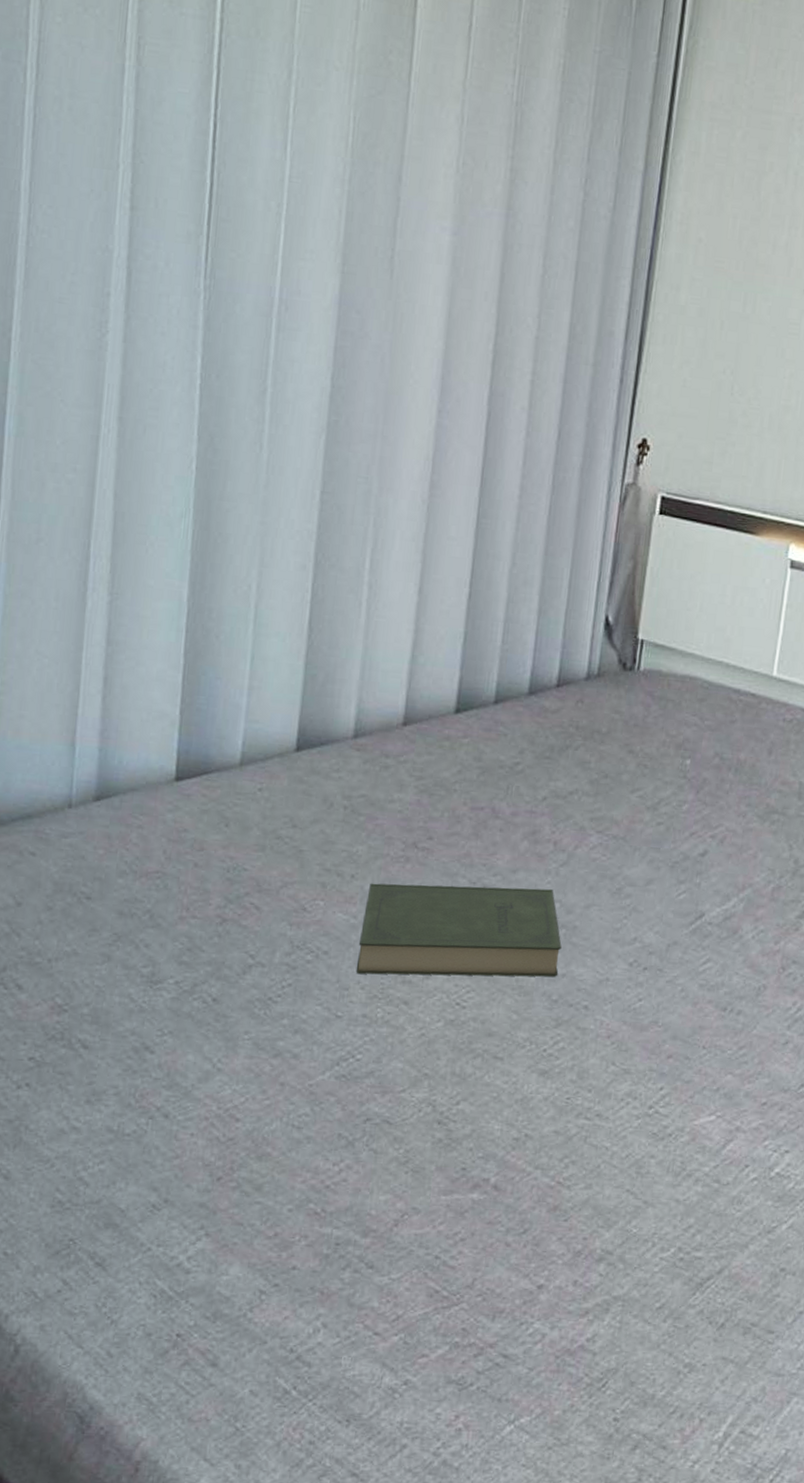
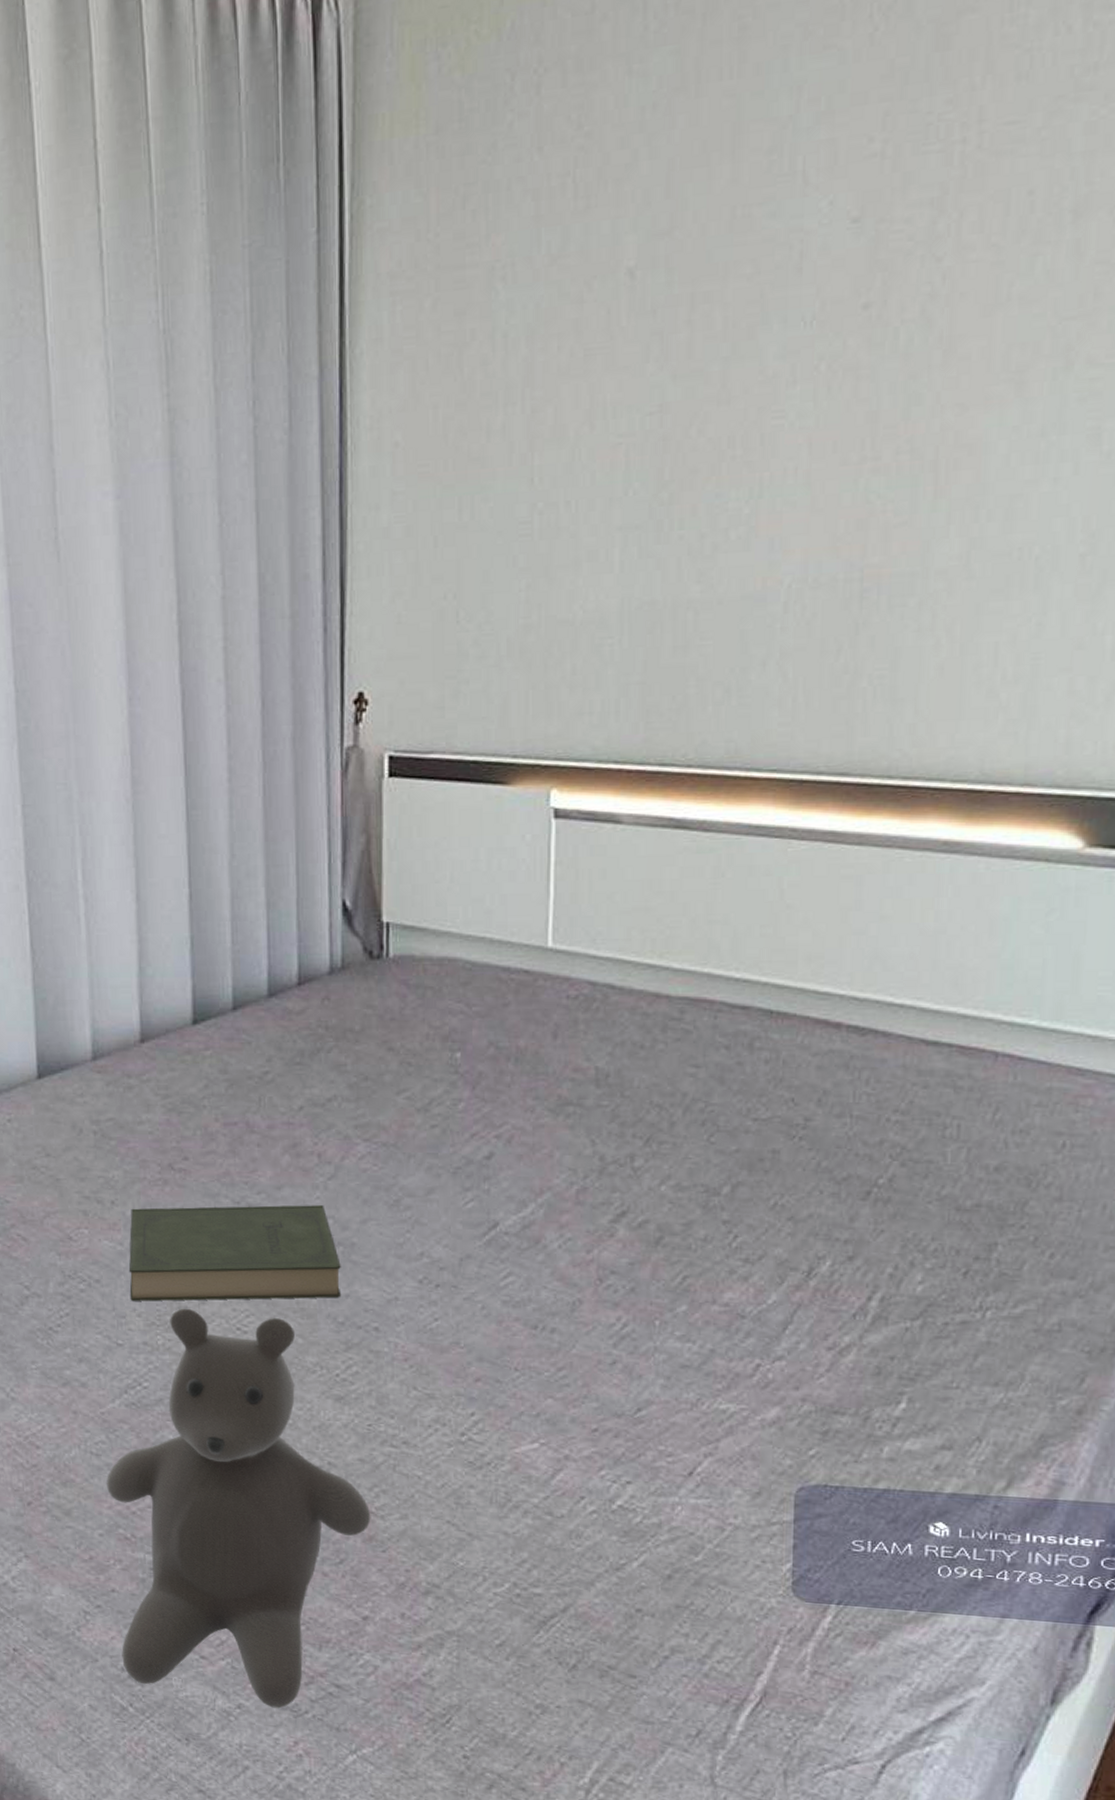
stuffed bear: none [292,982,559,1383] -> present [106,1308,371,1709]

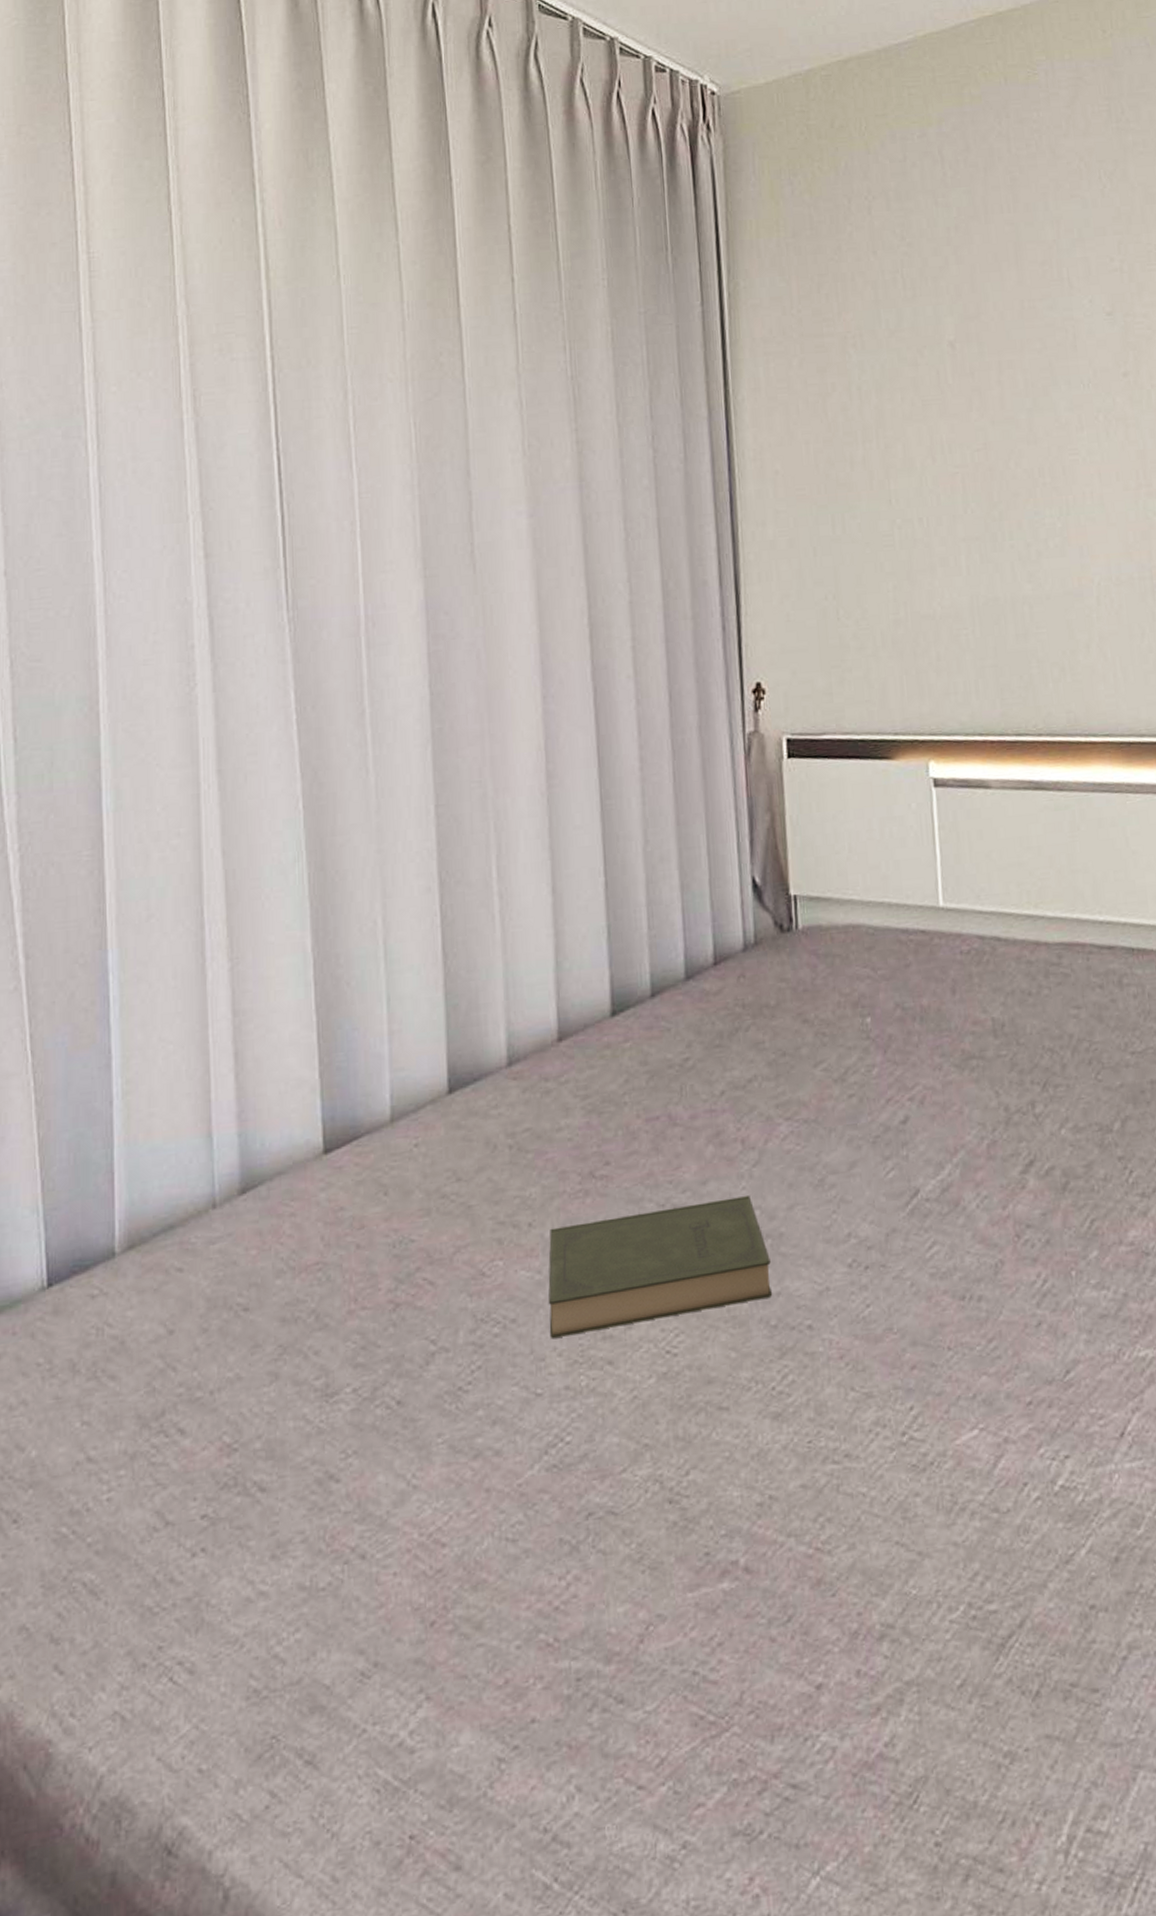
stuffed bear: present [106,1308,371,1709] -> none [523,1332,818,1846]

